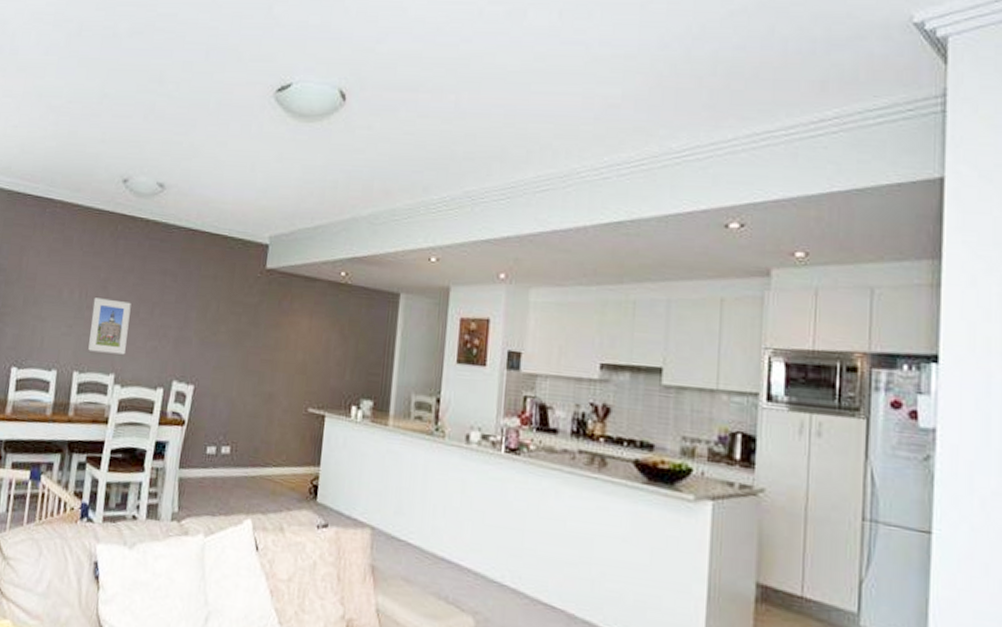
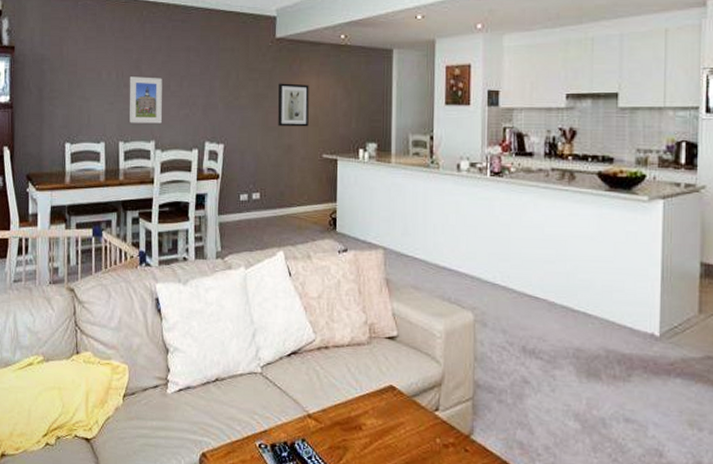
wall art: none [259,320,300,374] -> present [278,83,309,127]

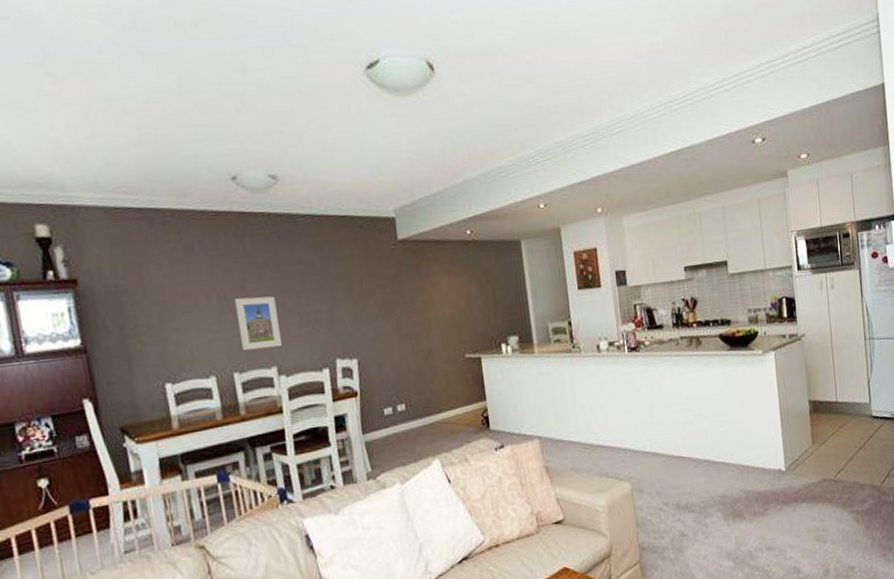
wall art: present [278,83,309,127] -> none [408,285,446,332]

